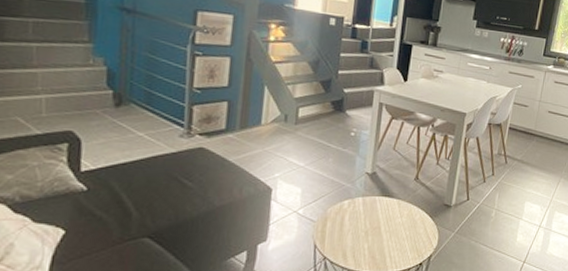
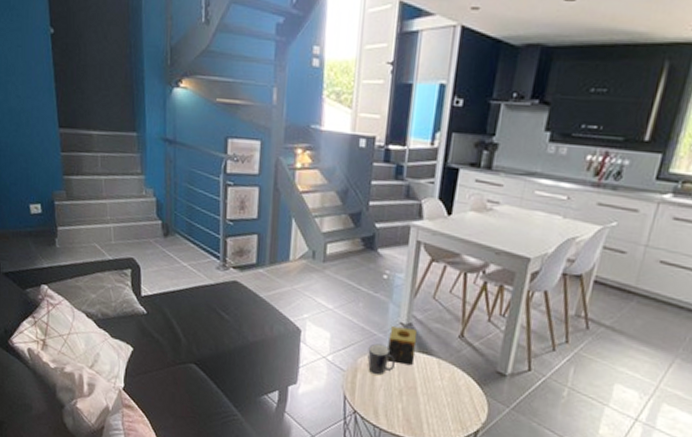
mug: none [336,193,362,223] -> present [367,343,395,377]
candle: none [354,177,381,209] -> present [387,326,417,366]

